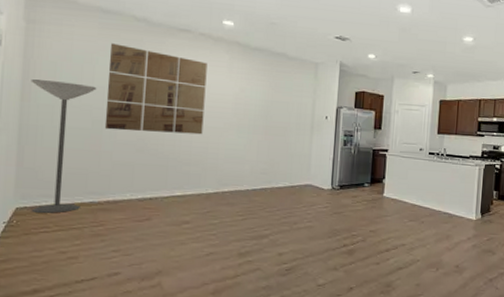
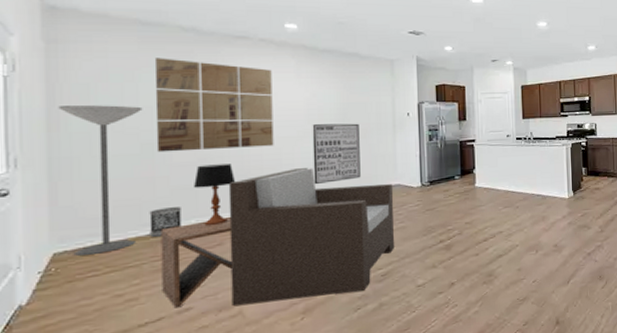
wastebasket: none [92,180,119,205] -> present [149,207,182,237]
side table: none [97,195,160,271] -> present [160,216,232,308]
table lamp: none [131,145,167,201] -> present [193,164,236,225]
armchair: none [153,158,306,281] -> present [228,168,394,306]
wall art: none [234,118,280,176] -> present [312,123,361,185]

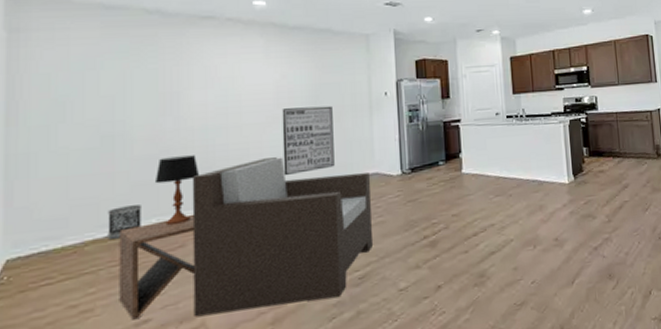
floor lamp: present [58,105,143,256] -> none [17,95,104,262]
wall art: present [154,58,274,153] -> none [117,43,241,145]

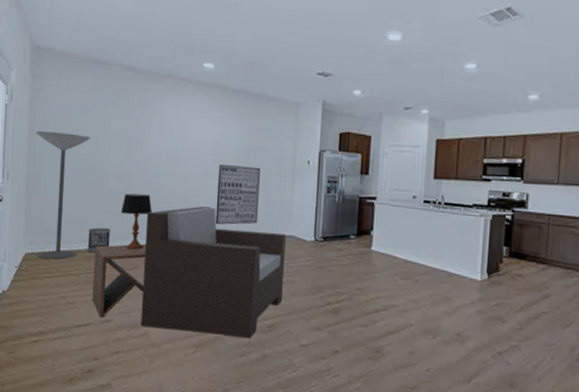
floor lamp: none [17,95,104,262] -> present [36,131,90,259]

